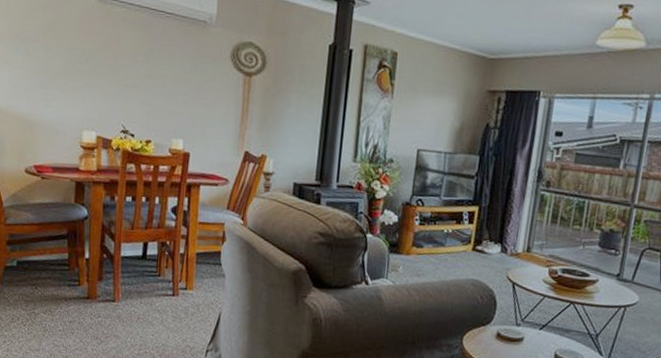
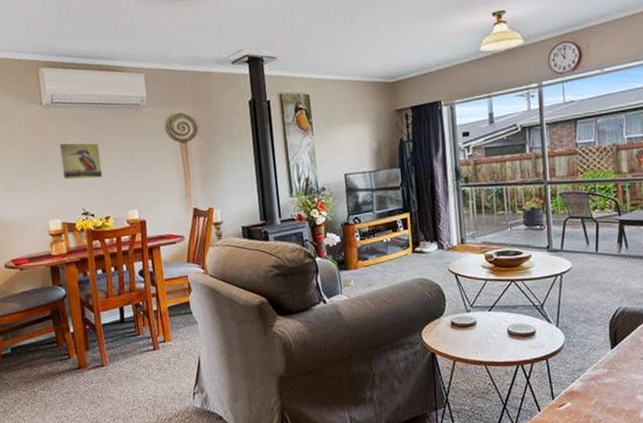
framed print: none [106,46,154,97] -> present [58,142,103,180]

